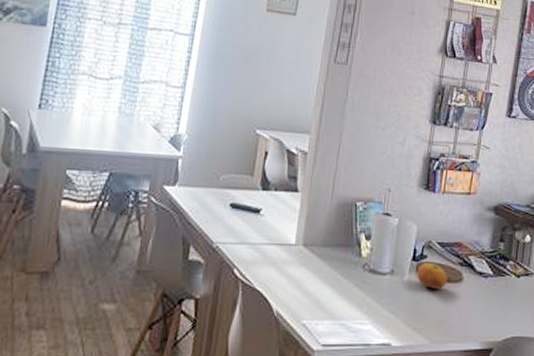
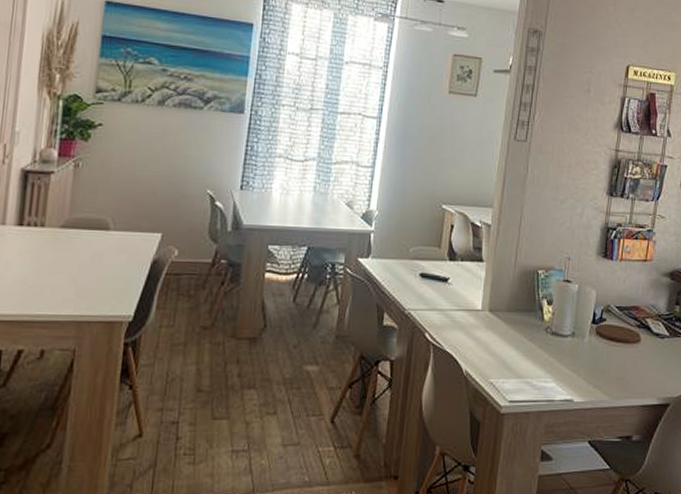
fruit: present [417,262,447,289] -> none [597,325,626,349]

